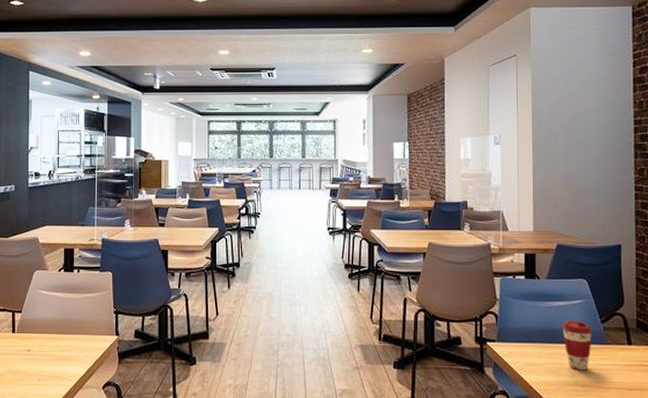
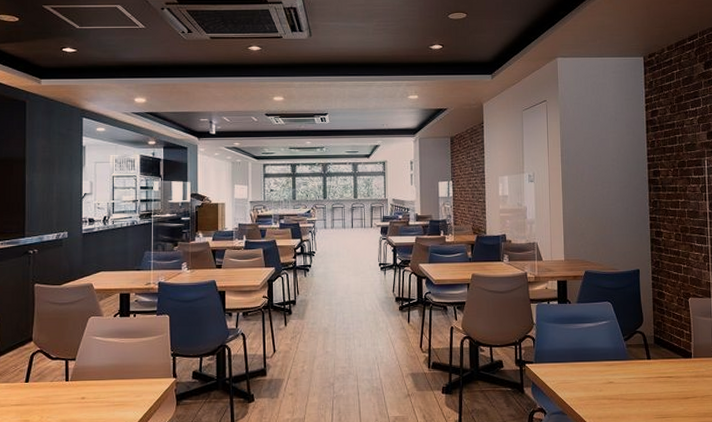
coffee cup: present [562,320,592,371] -> none [591,340,617,385]

